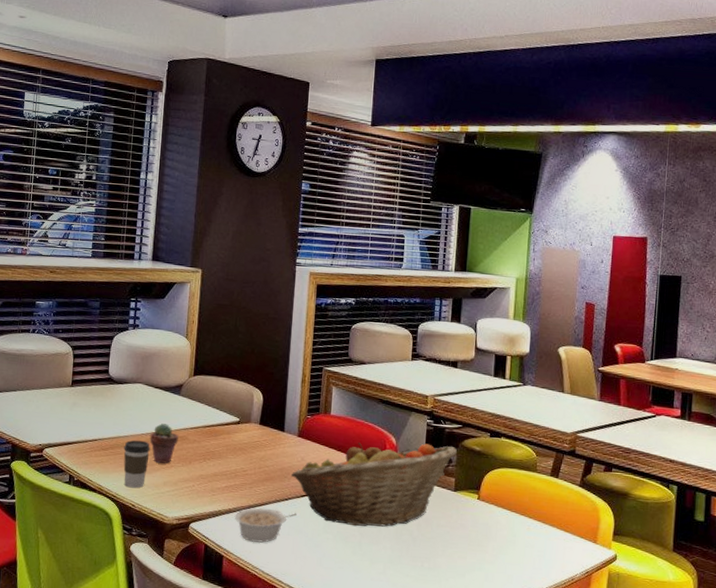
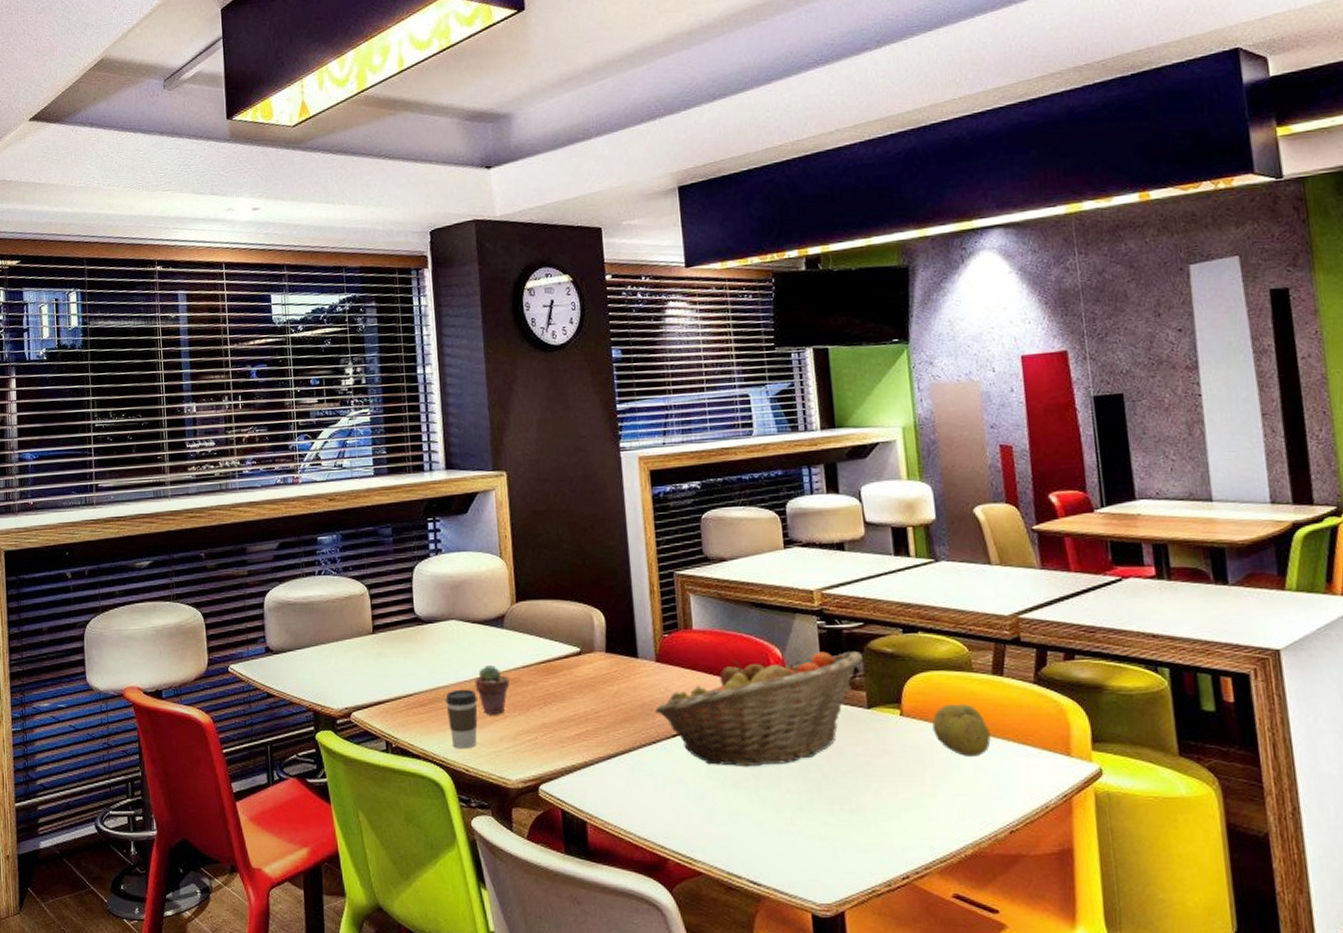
legume: present [234,507,298,543] -> none [592,756,672,800]
fruit: none [500,495,541,536] -> present [932,704,991,756]

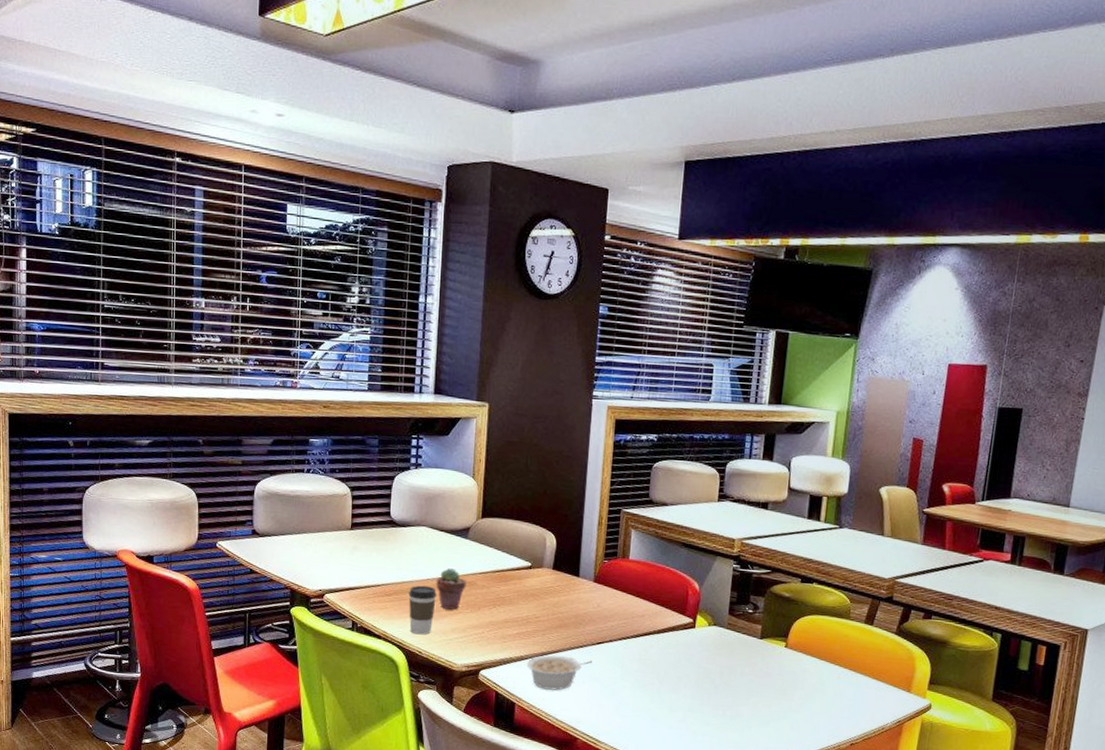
legume: none [592,756,672,800] -> present [526,655,594,690]
fruit basket: present [654,651,863,768] -> none [586,588,765,675]
fruit: present [932,704,991,756] -> none [808,642,853,685]

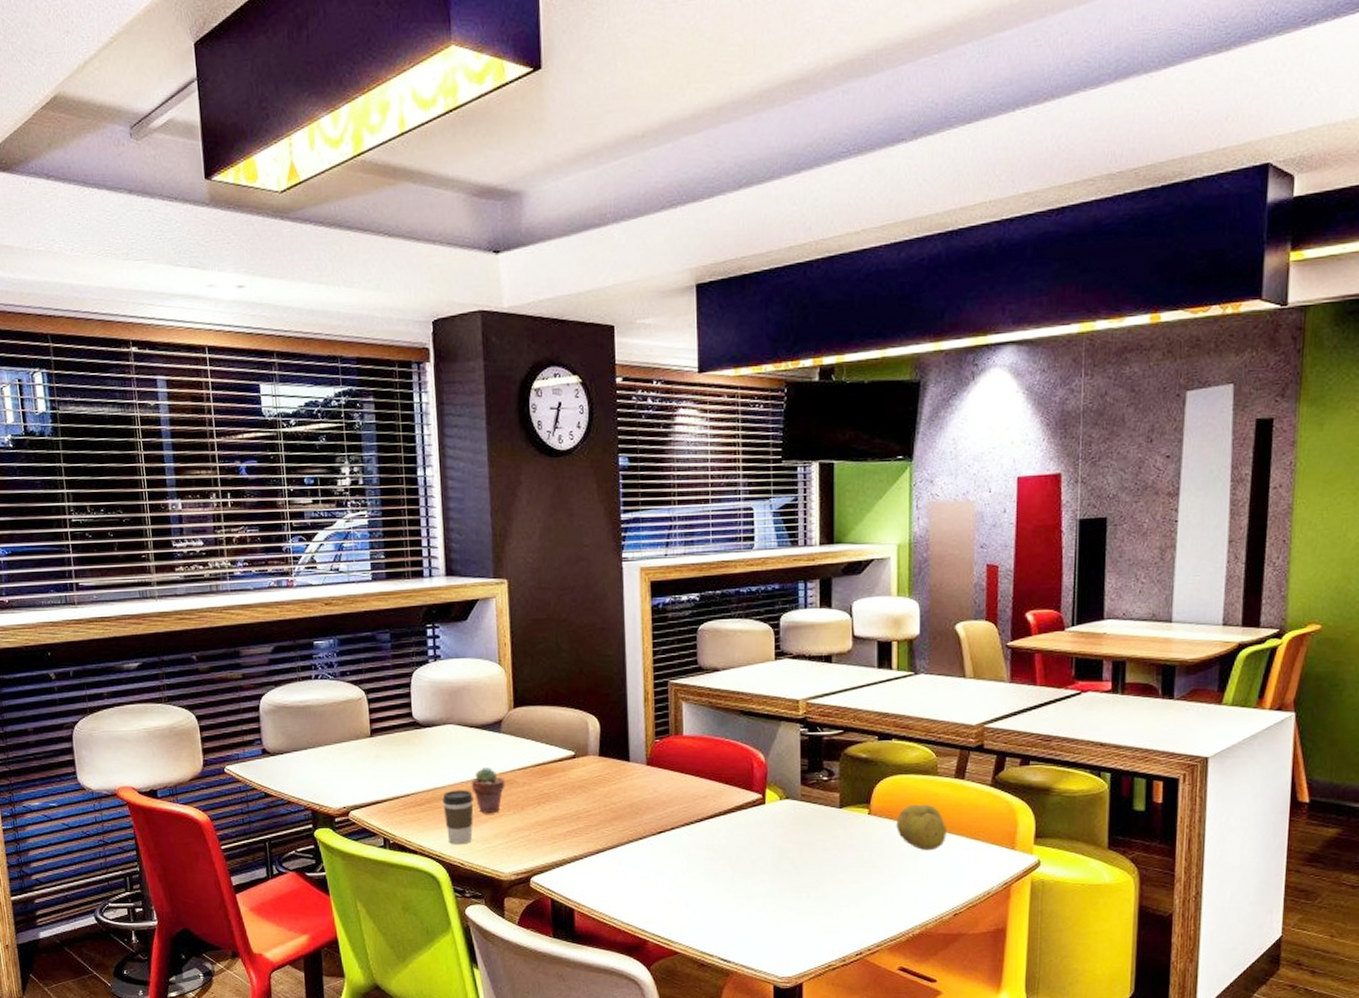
legume: present [526,655,594,690] -> none [581,851,656,890]
fruit: none [808,642,853,685] -> present [896,804,947,850]

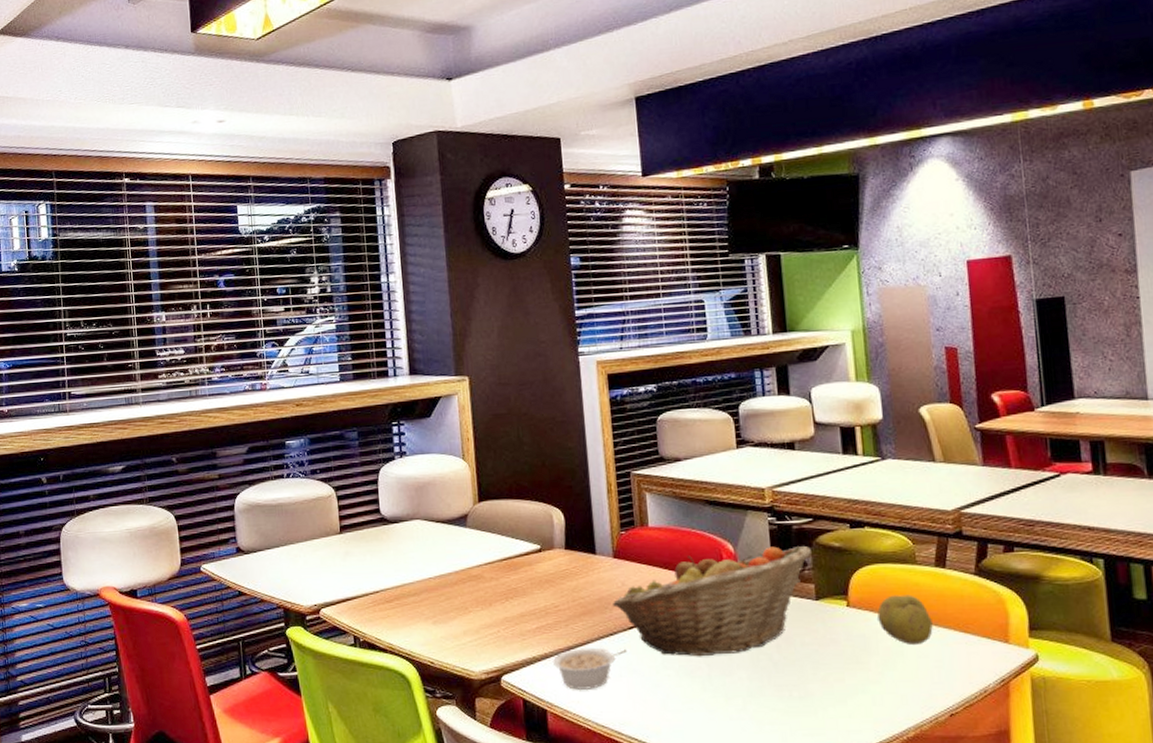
coffee cup: present [442,790,473,845] -> none [411,585,442,643]
potted succulent: present [471,768,505,814] -> none [439,563,473,611]
legume: none [581,851,656,890] -> present [552,647,628,690]
fruit basket: none [642,756,839,861] -> present [612,546,811,657]

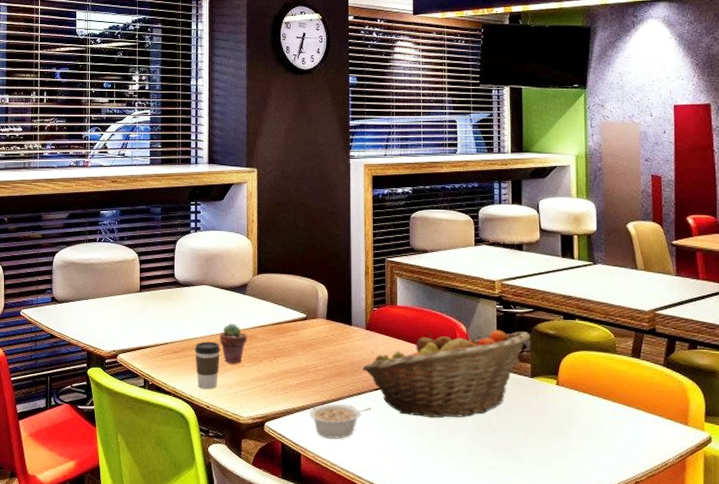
coffee cup: none [411,585,442,643] -> present [195,341,220,390]
potted succulent: none [439,563,473,611] -> present [219,324,247,364]
fruit: present [877,594,933,644] -> none [581,378,626,421]

